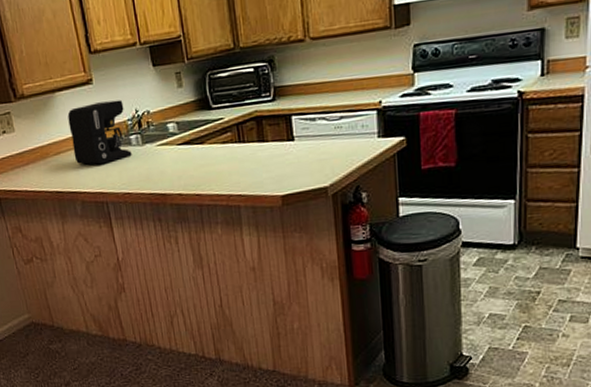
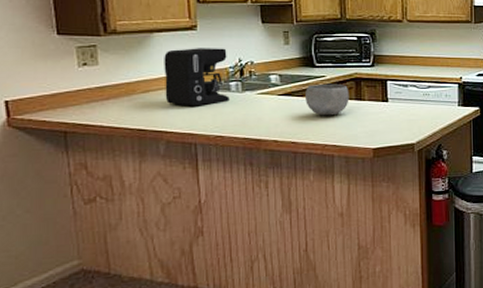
bowl: none [204,125,251,164] -> present [305,83,349,116]

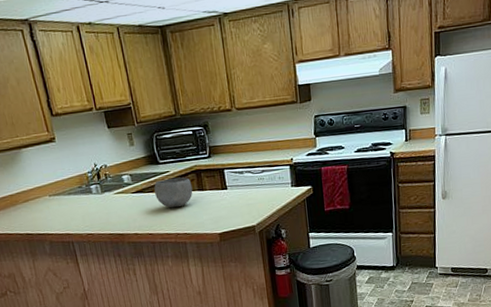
coffee maker: present [164,48,230,106] -> none [34,155,93,211]

